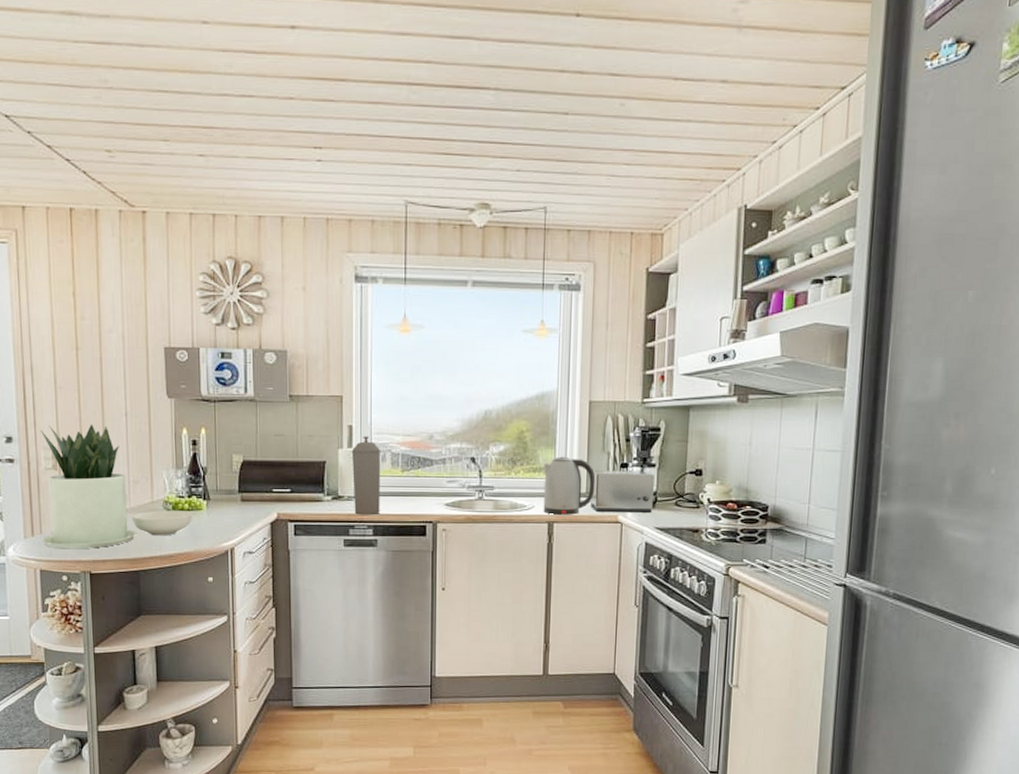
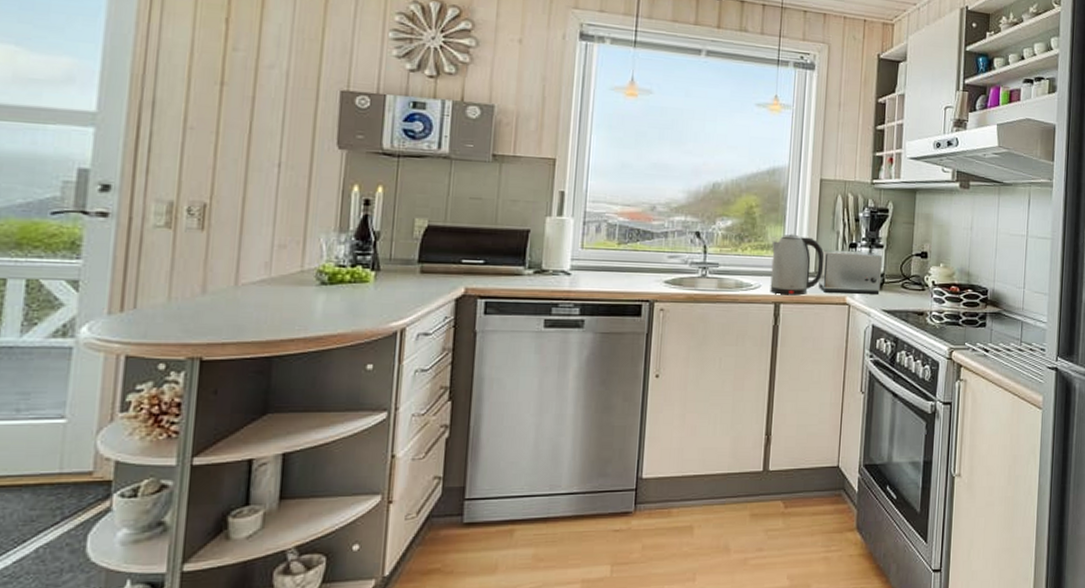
planter: present [40,424,136,550] -> none [135,173,274,330]
bowl: present [131,510,194,536] -> none [270,282,357,313]
canister: present [351,436,381,515] -> none [559,203,596,292]

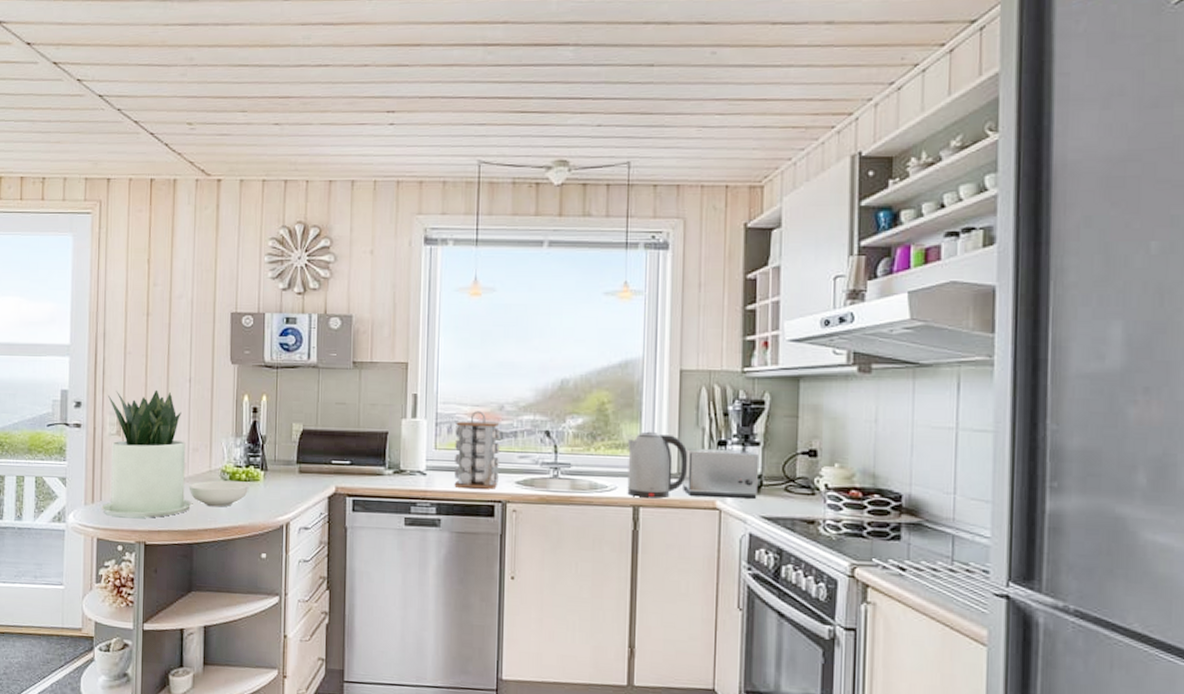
planter: none [135,173,274,330] -> present [101,389,192,519]
bowl: none [270,282,357,313] -> present [188,480,251,507]
spice rack: none [600,211,651,290] -> present [454,411,500,490]

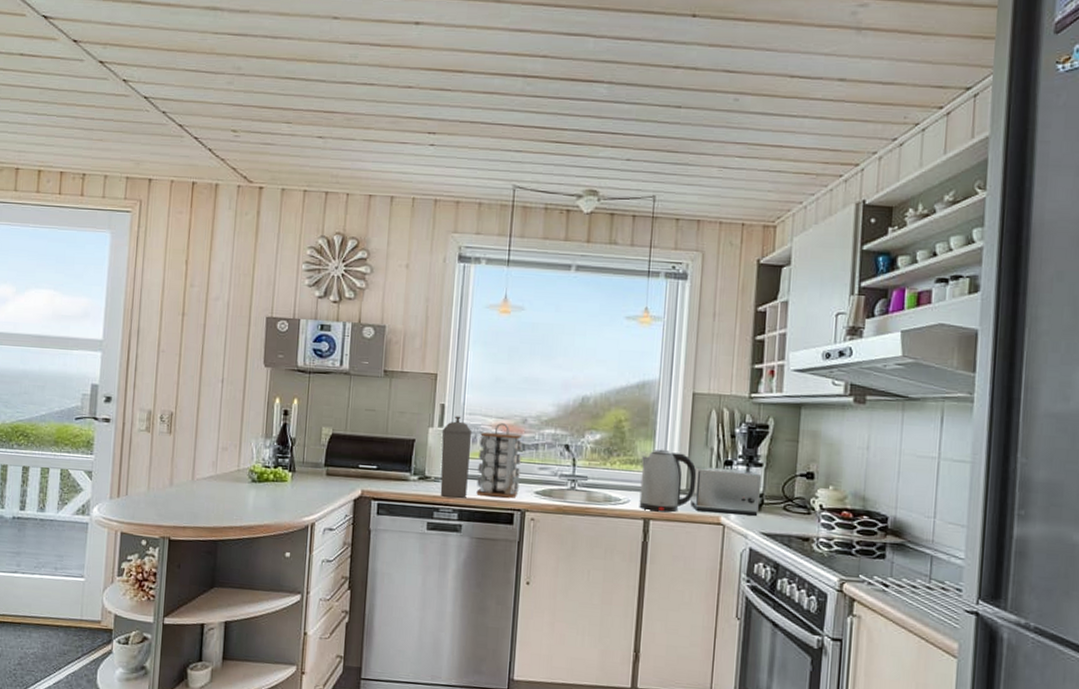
planter: present [101,389,192,519] -> none [127,388,219,514]
bowl: present [188,480,251,507] -> none [216,479,278,506]
canister: none [415,405,447,492] -> present [440,415,472,499]

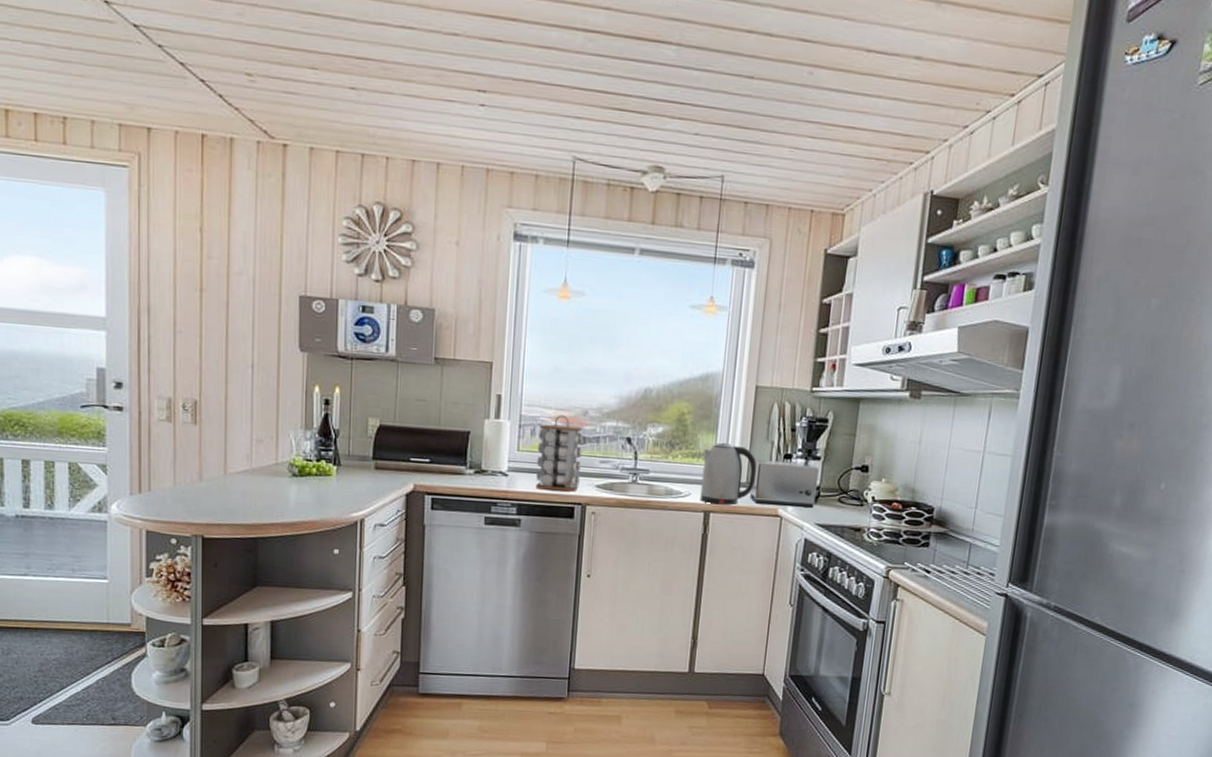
canister: present [440,415,472,499] -> none [497,407,531,493]

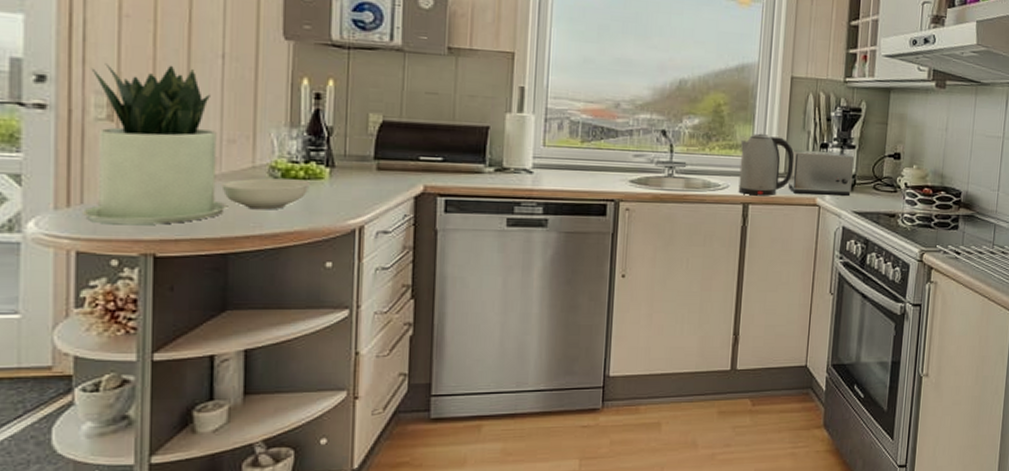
planter: none [150,373,256,511] -> present [83,64,227,226]
bowl: none [252,473,322,502] -> present [221,178,311,210]
spice rack: present [535,415,583,493] -> none [564,107,615,189]

